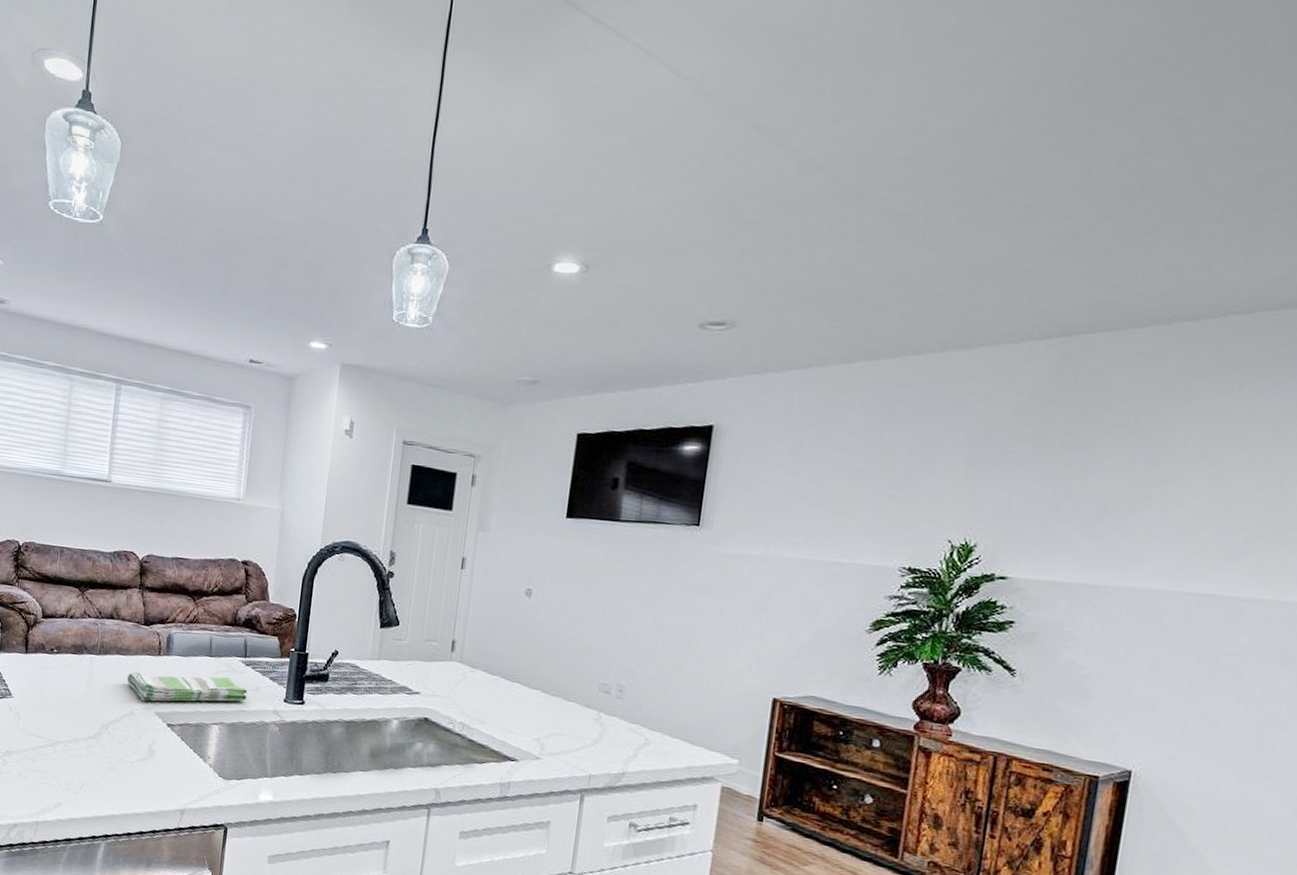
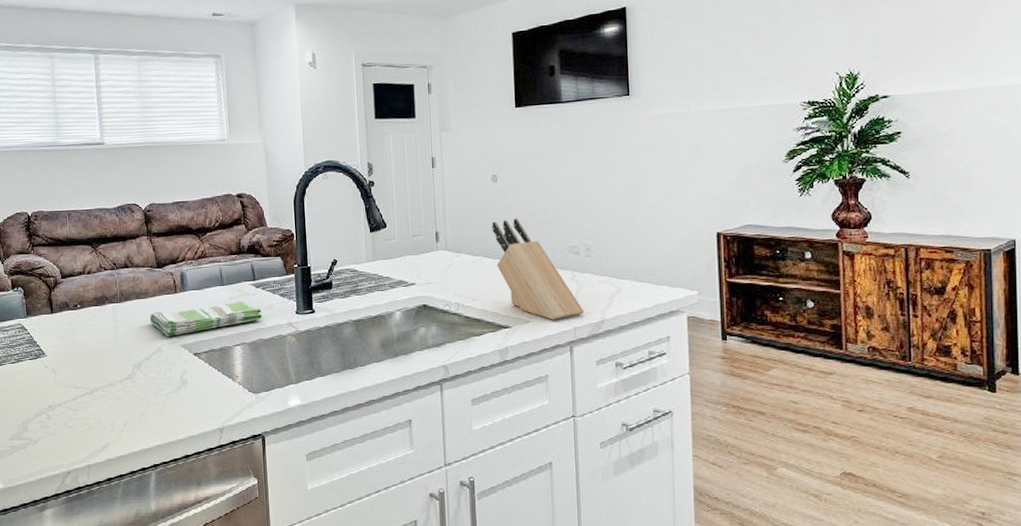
knife block: none [514,640,605,763] -> present [492,218,585,320]

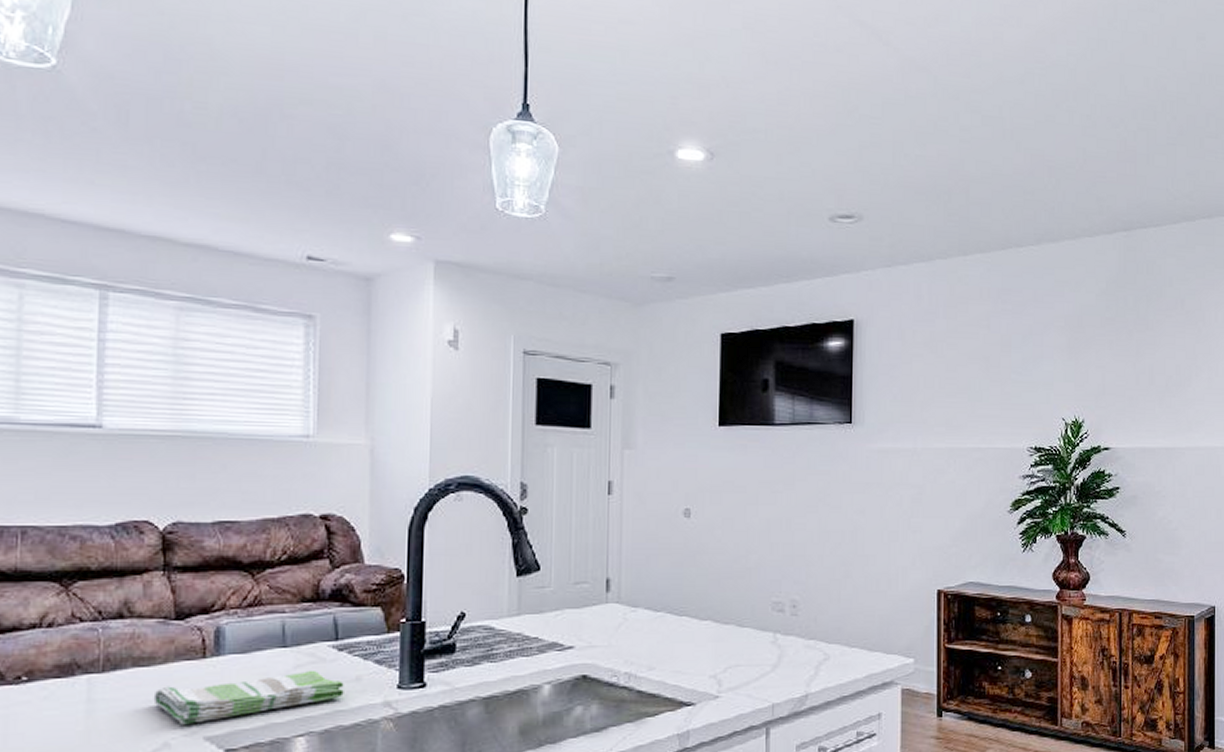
knife block: present [492,218,585,320] -> none [680,564,786,695]

